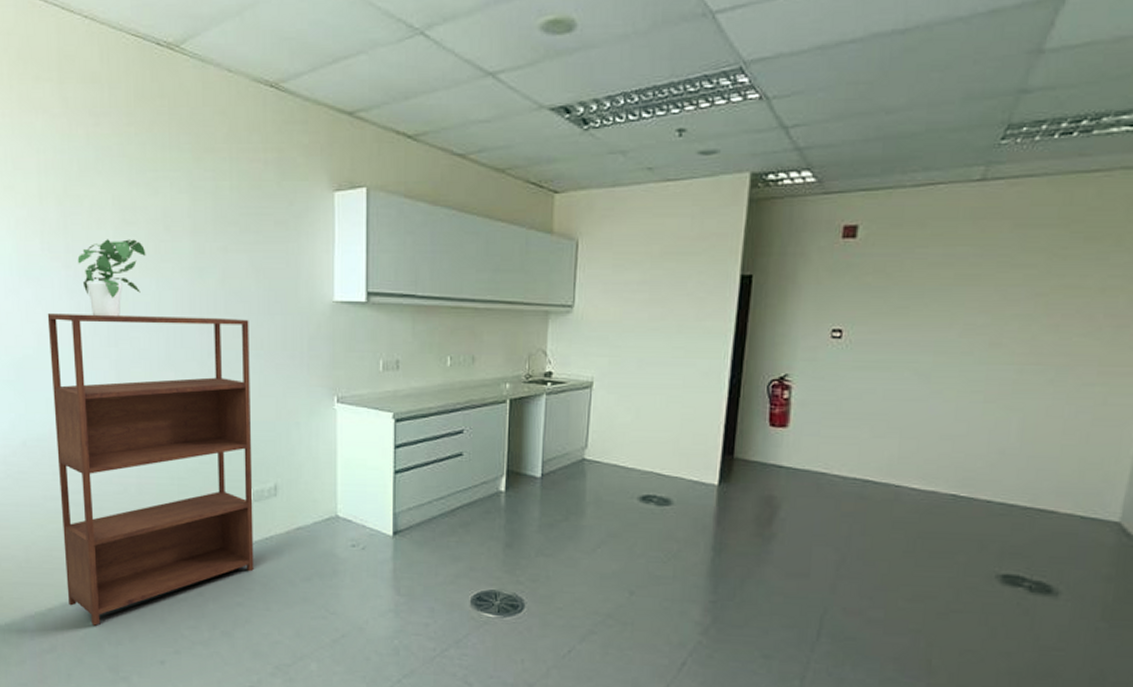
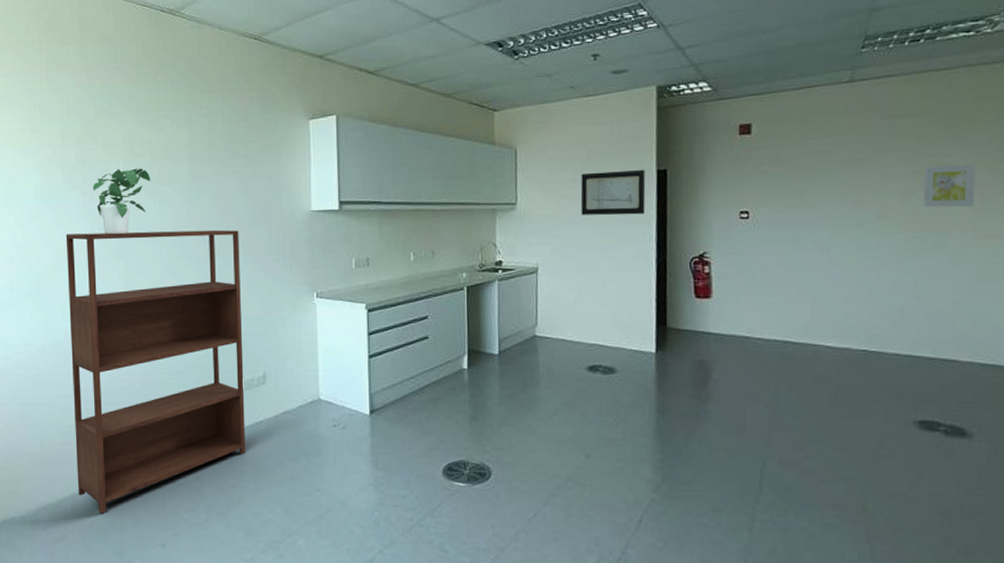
wall art: none [647,273,727,327] -> present [580,169,646,216]
wall art: none [1045,287,1114,338] -> present [923,164,976,208]

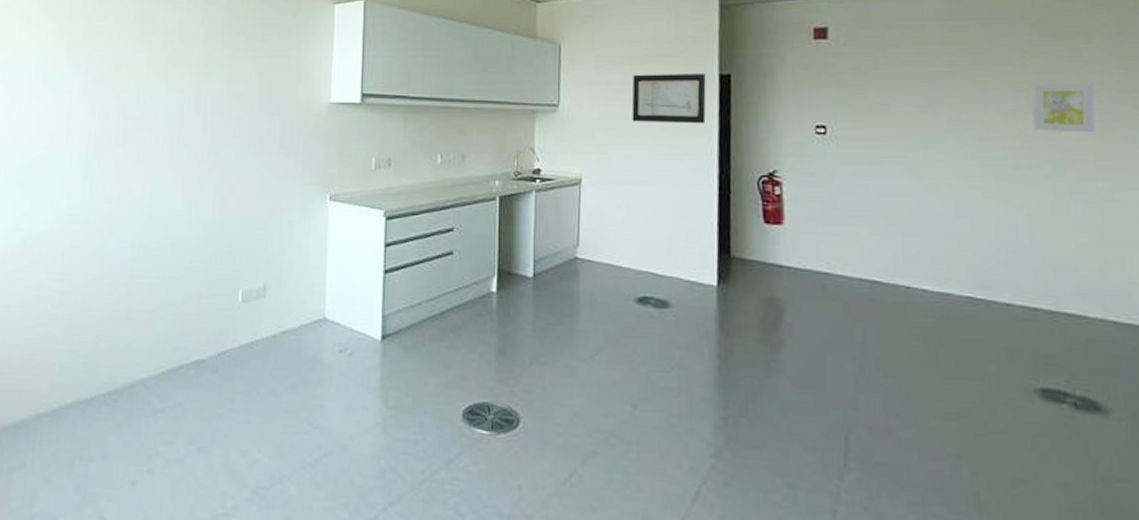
bookshelf: present [66,229,246,514] -> none [44,116,250,440]
potted plant: present [92,168,151,235] -> none [97,48,160,119]

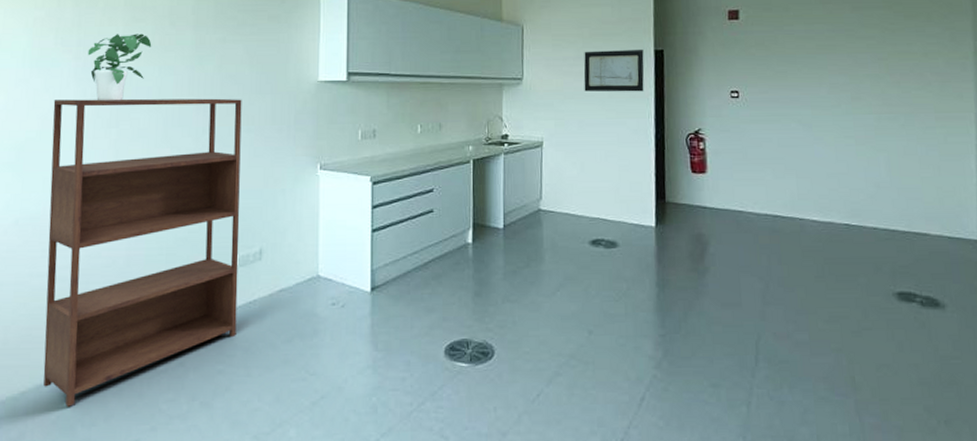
bookshelf: none [44,116,250,440] -> present [43,98,242,407]
potted plant: none [97,48,160,119] -> present [87,33,152,102]
wall art: present [1032,83,1095,132] -> none [890,52,935,91]

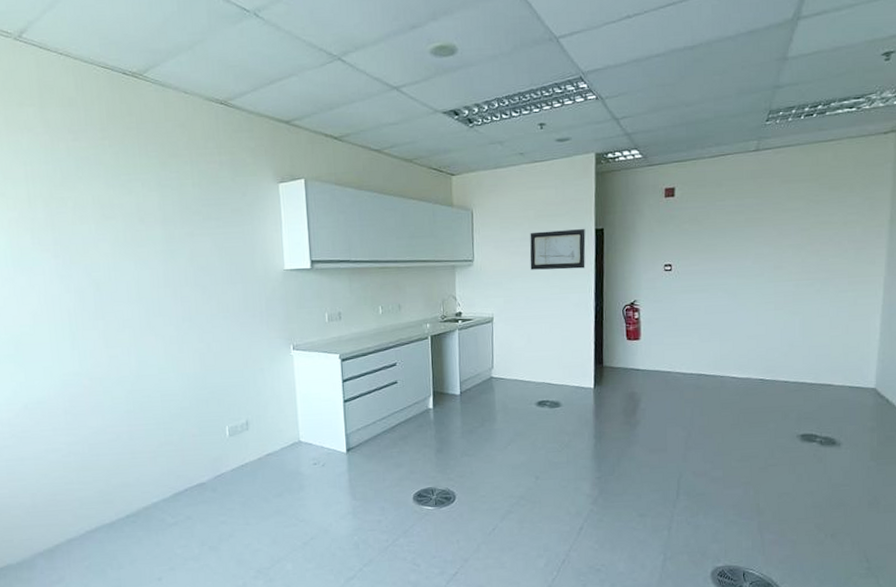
bookshelf: present [43,98,242,407] -> none [40,289,233,555]
potted plant: present [87,33,152,102] -> none [65,230,125,296]

